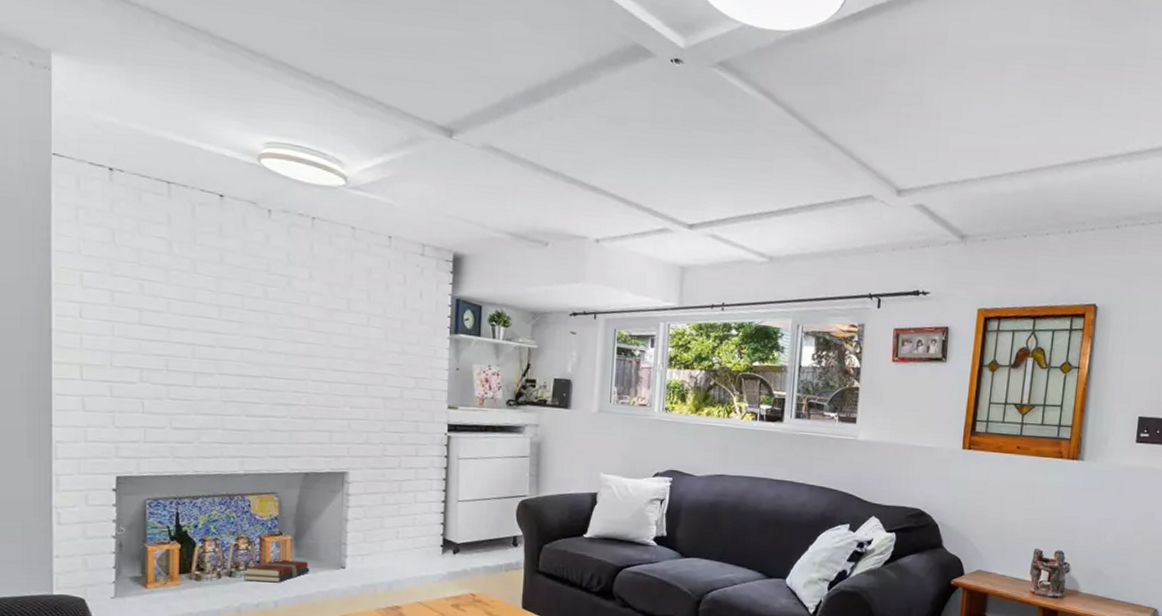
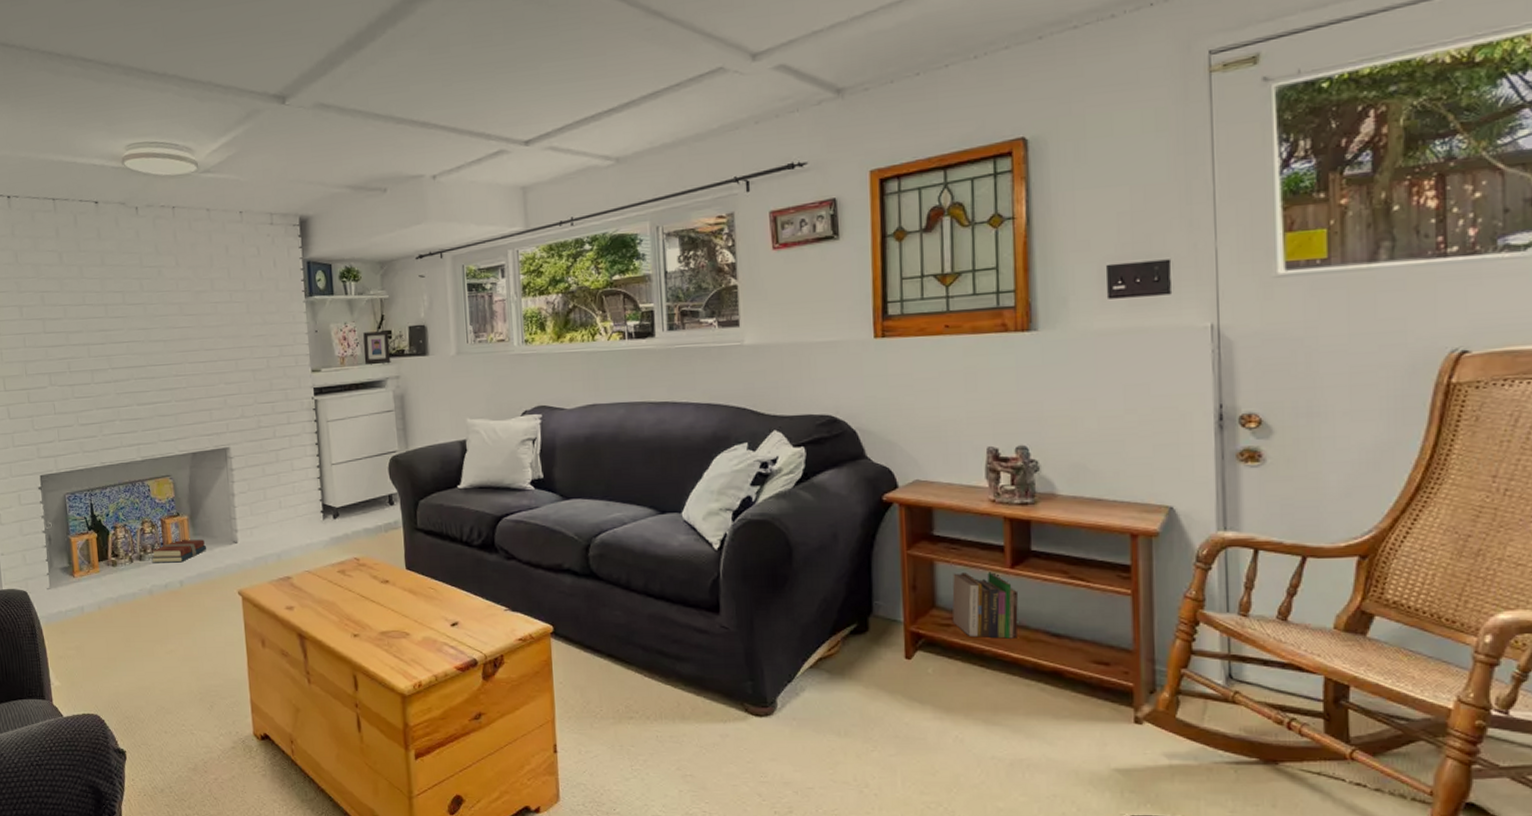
picture frame: none [504,377,533,410] -> present [363,331,390,364]

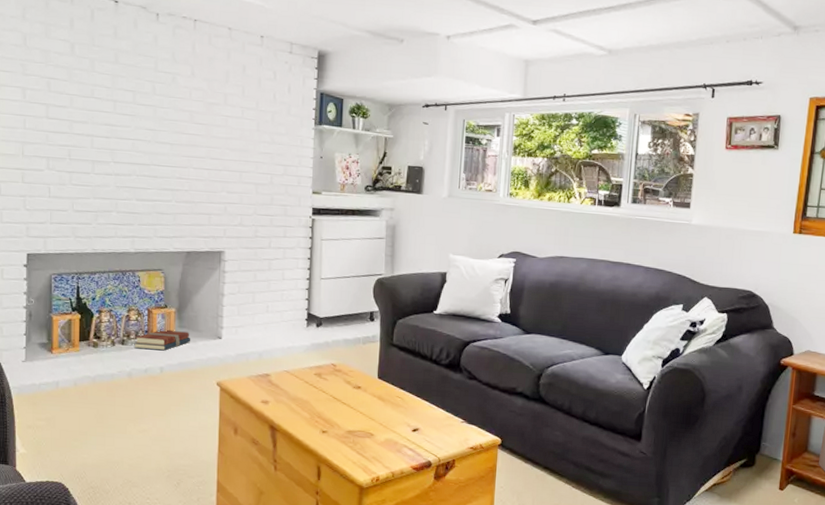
picture frame: present [363,331,390,364] -> none [363,165,389,195]

